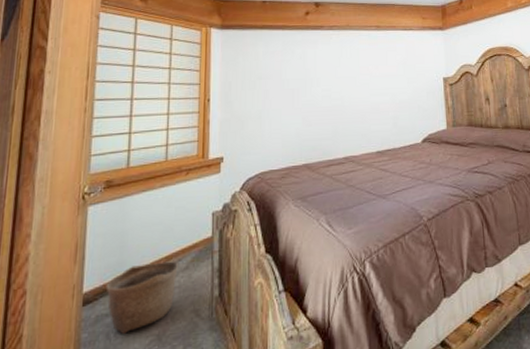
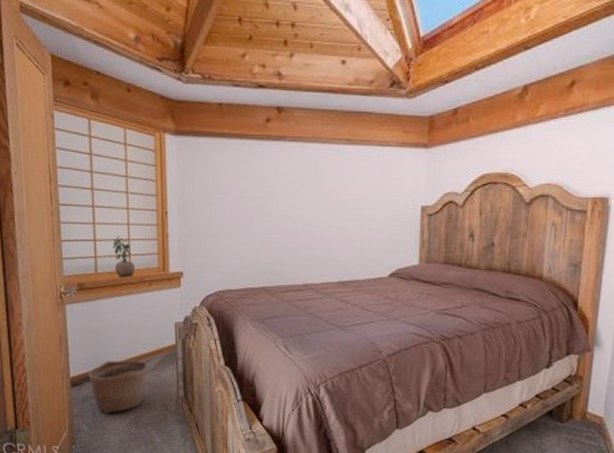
potted plant: none [149,126,173,171] -> present [112,235,136,279]

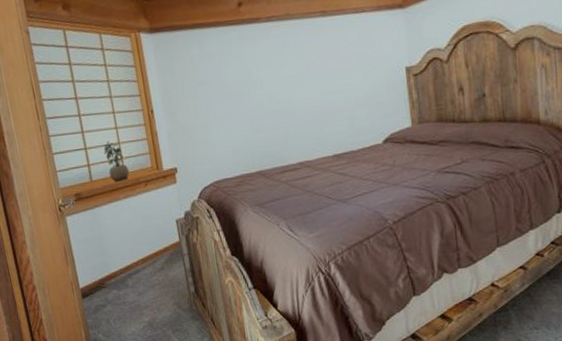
basket: present [88,360,147,414] -> none [97,262,157,320]

